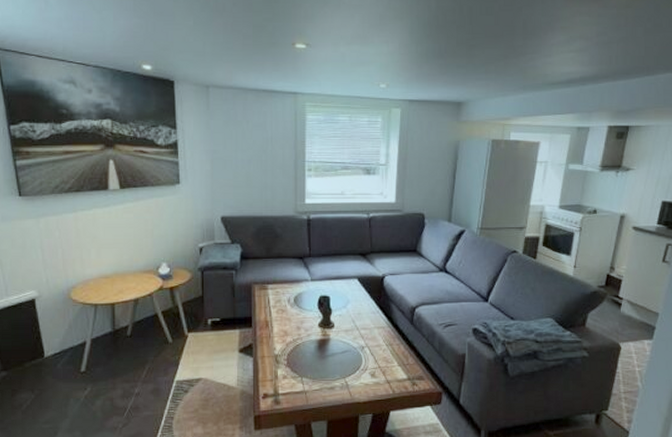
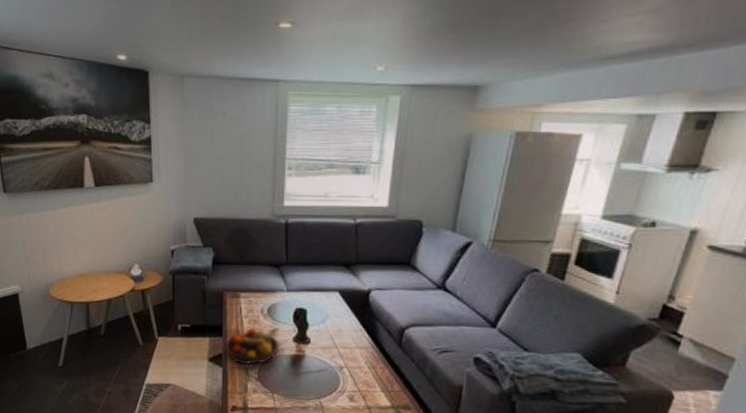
fruit bowl: none [254,315,307,352] -> present [225,327,281,365]

